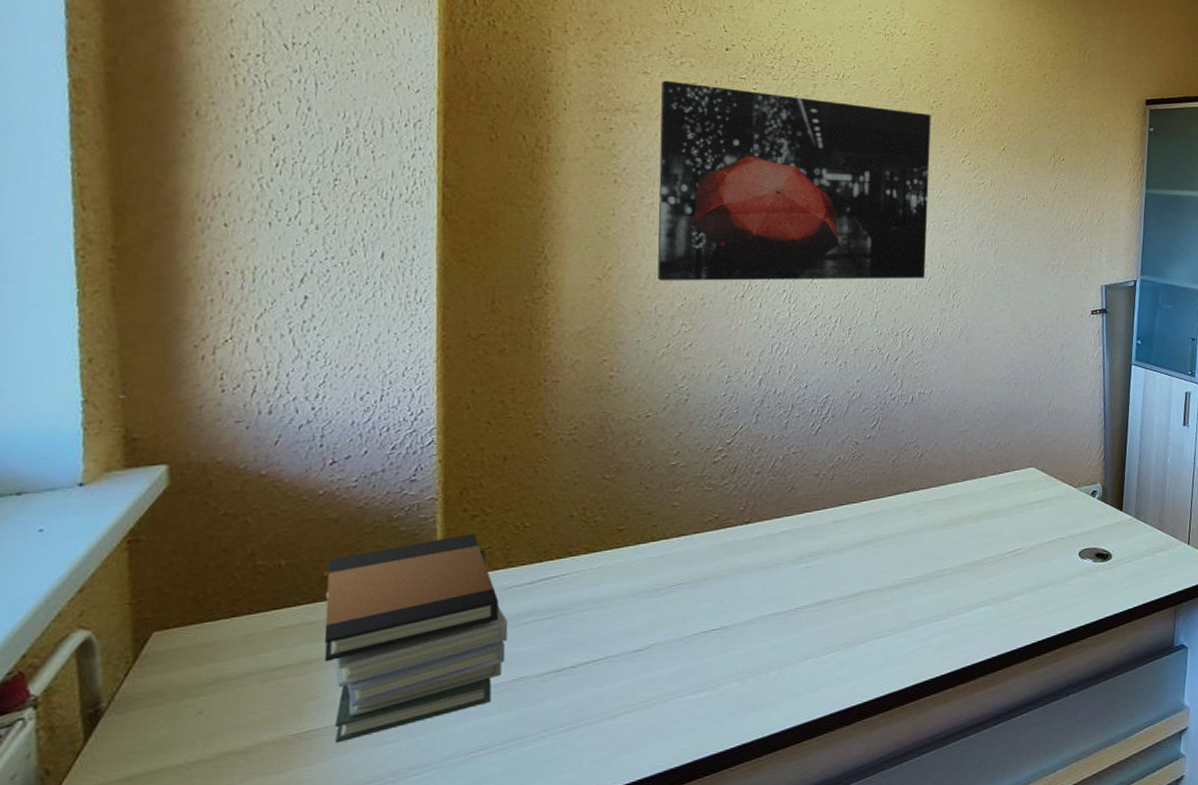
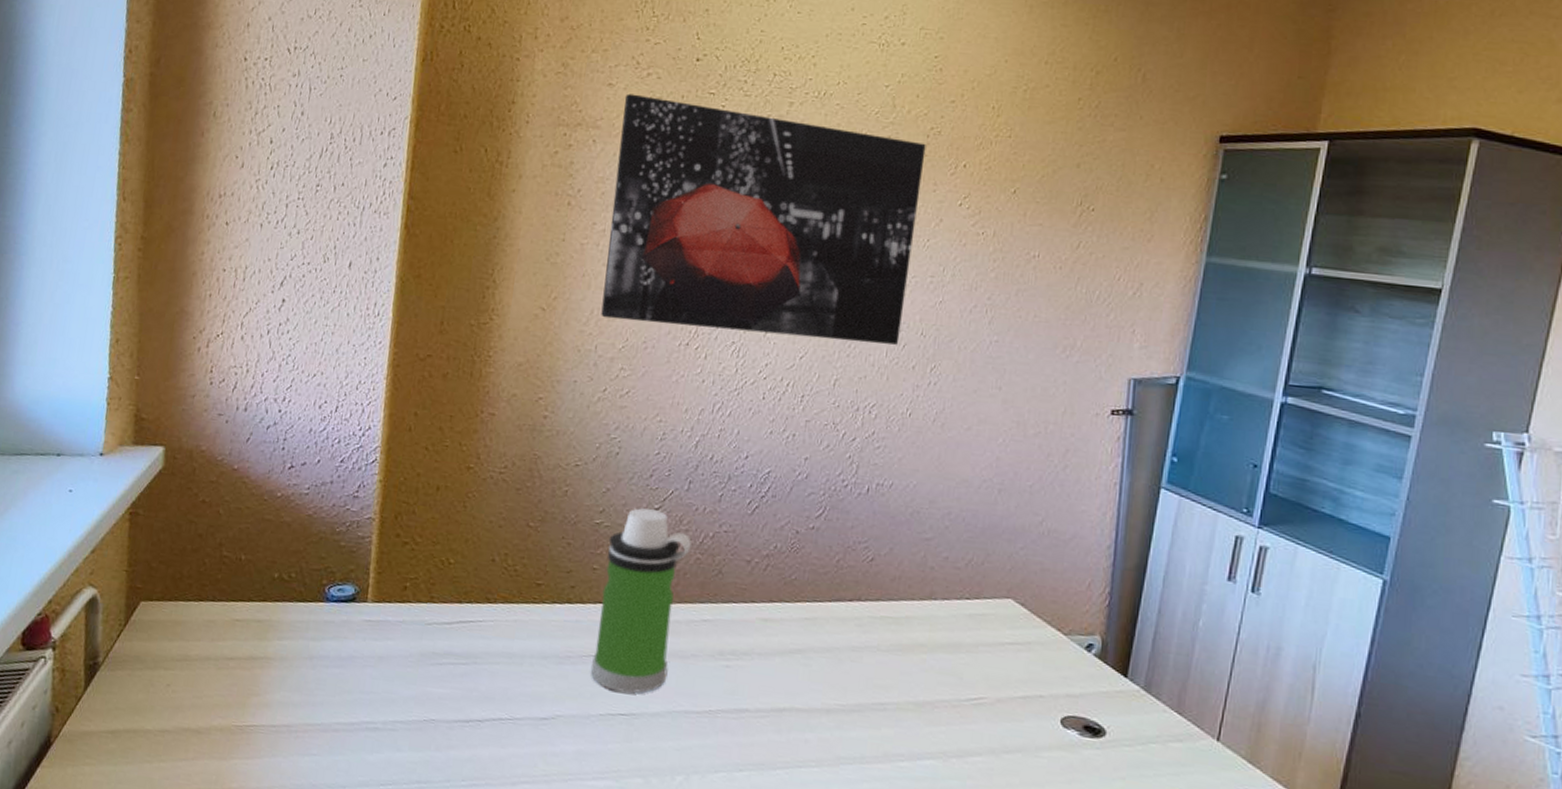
book stack: present [324,533,508,744] -> none [267,560,425,744]
water bottle: none [680,444,764,611] -> present [590,508,692,693]

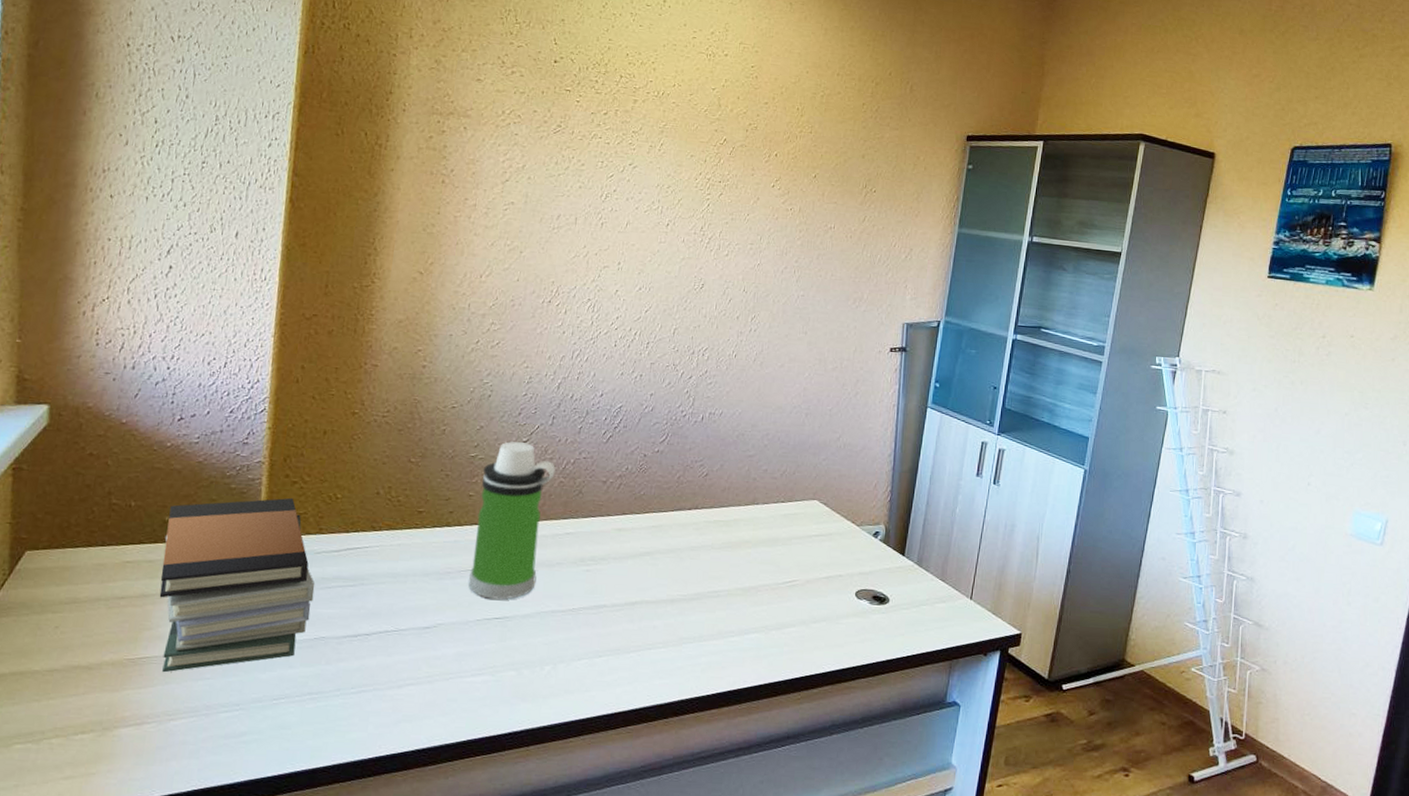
book stack: none [267,560,425,744] -> present [159,497,315,673]
wall art: present [601,93,926,345] -> none [473,88,746,299]

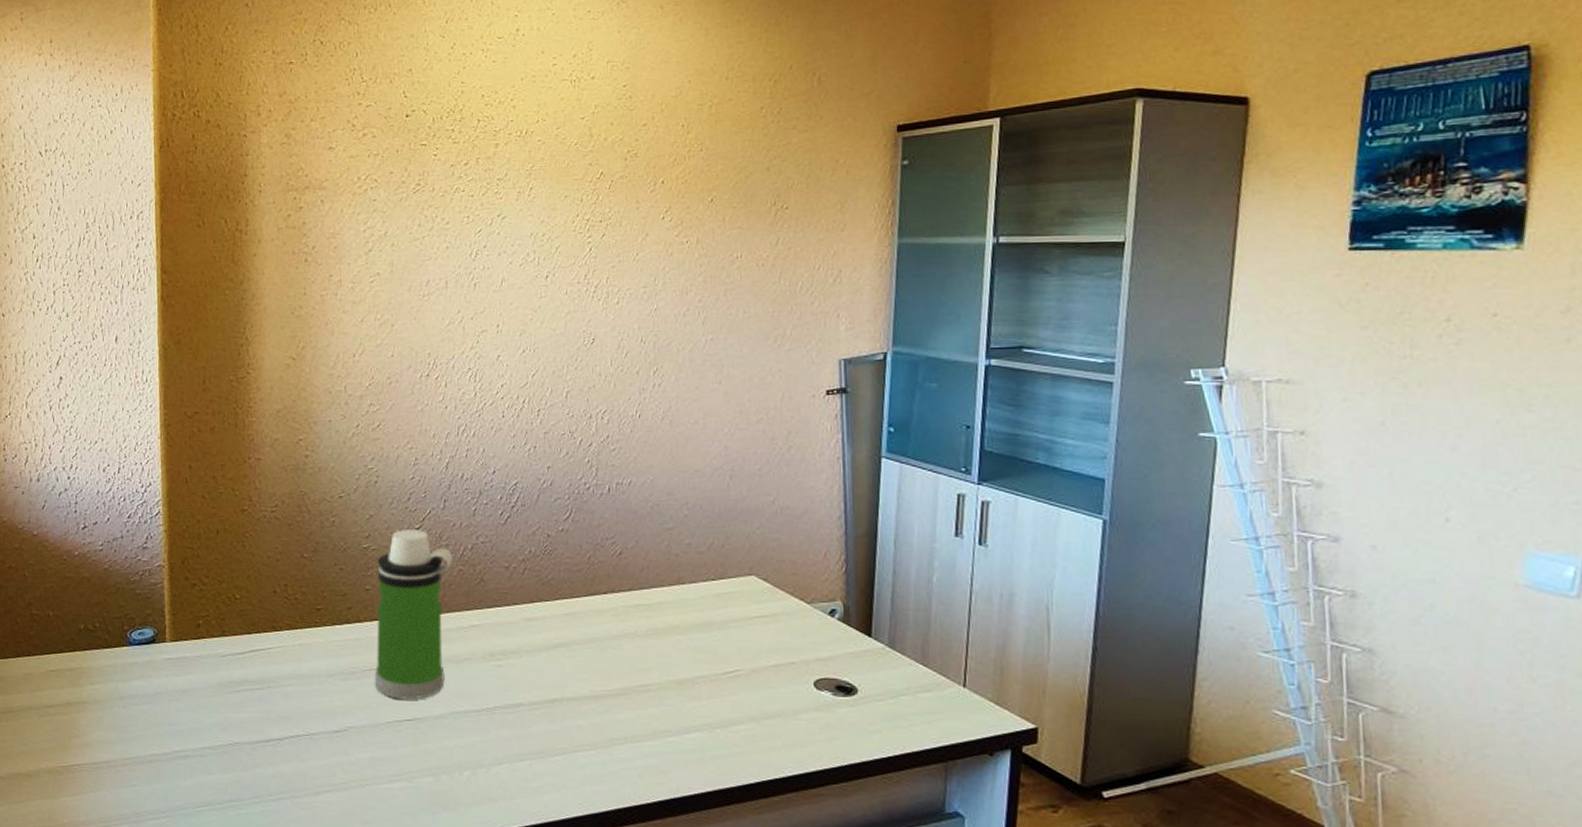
book stack: present [159,497,315,673] -> none [82,600,224,780]

